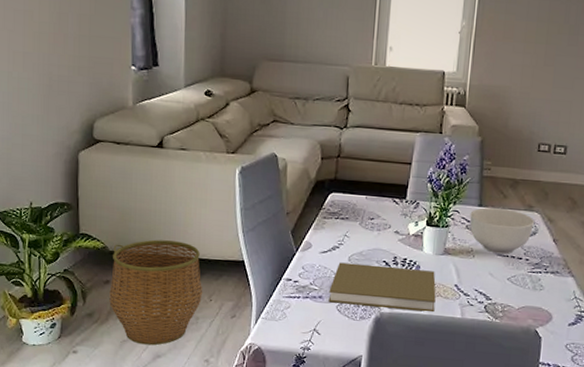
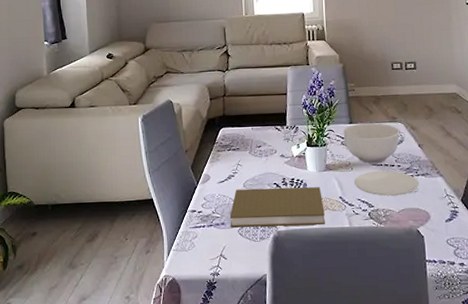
basket: present [109,239,203,346] -> none [36,188,119,289]
plate: none [473,261,547,292] -> present [353,170,419,196]

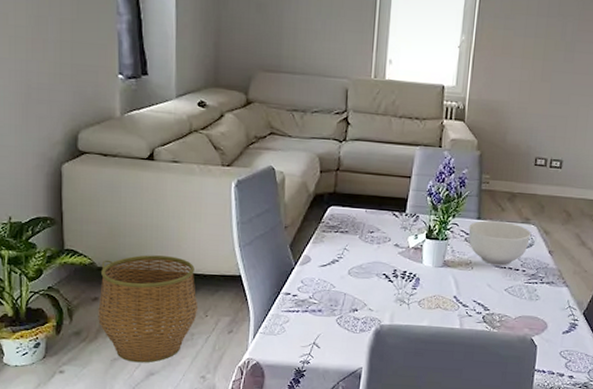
basket: none [36,188,119,289] -> present [98,255,199,363]
book: present [230,187,325,228] -> none [328,276,436,324]
plate: present [353,170,419,196] -> none [471,273,543,302]

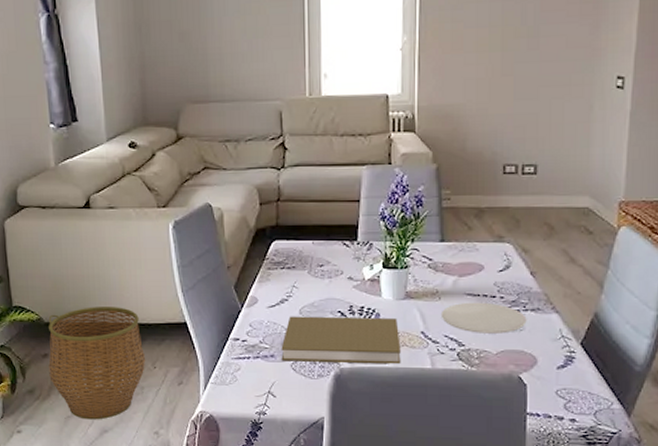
book: none [328,276,436,324] -> present [281,316,401,365]
bowl: present [468,220,531,266] -> none [431,242,506,293]
plate: none [471,273,543,302] -> present [440,302,527,334]

